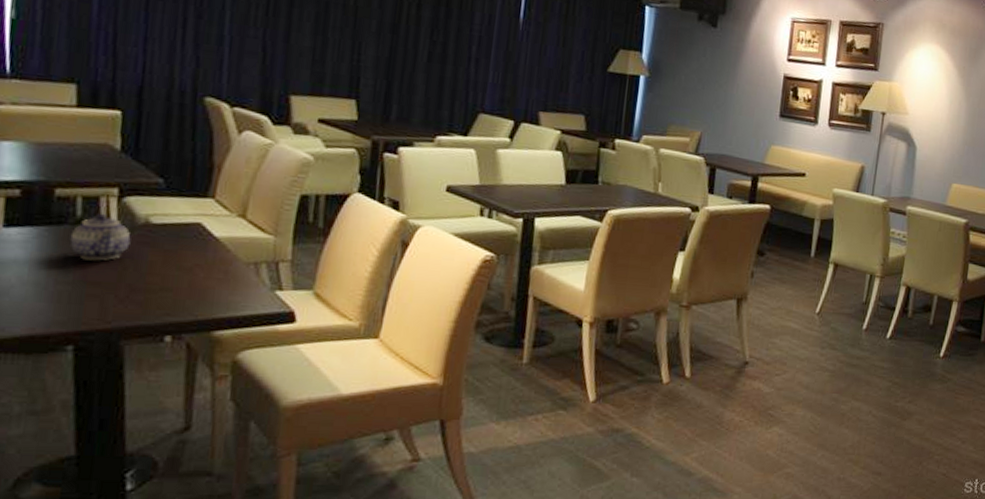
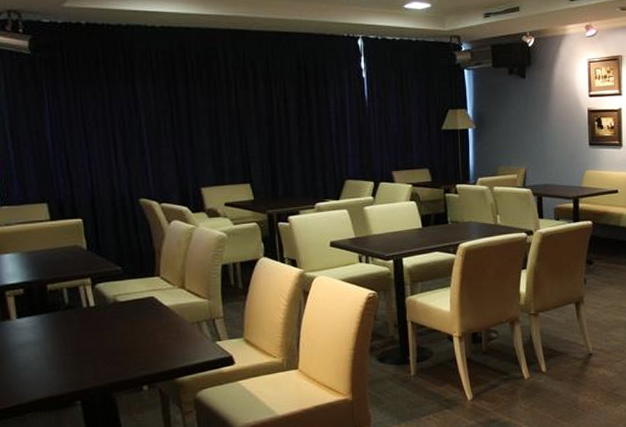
teapot: present [69,213,131,261] -> none [63,298,106,336]

